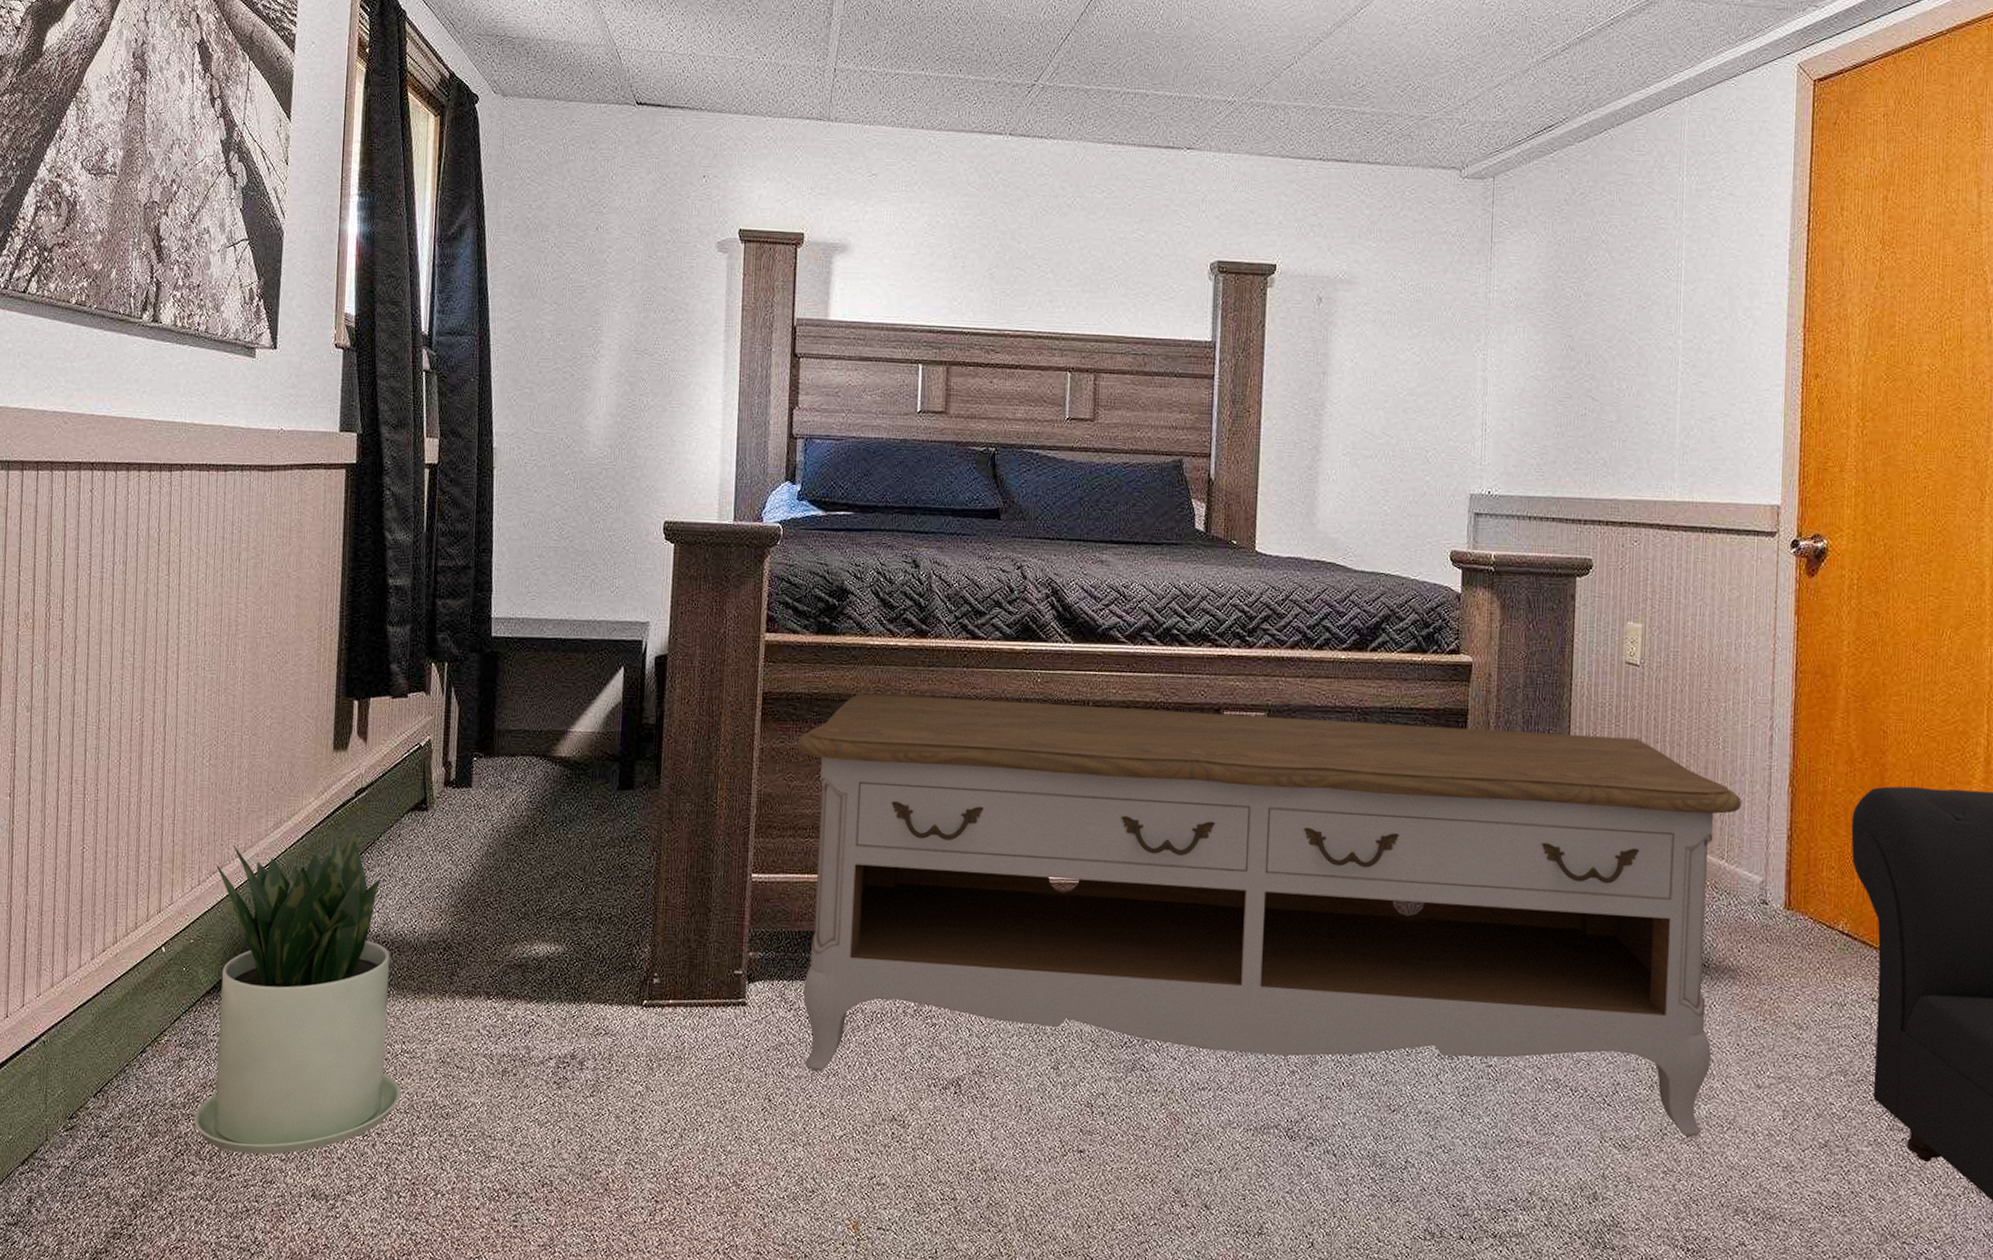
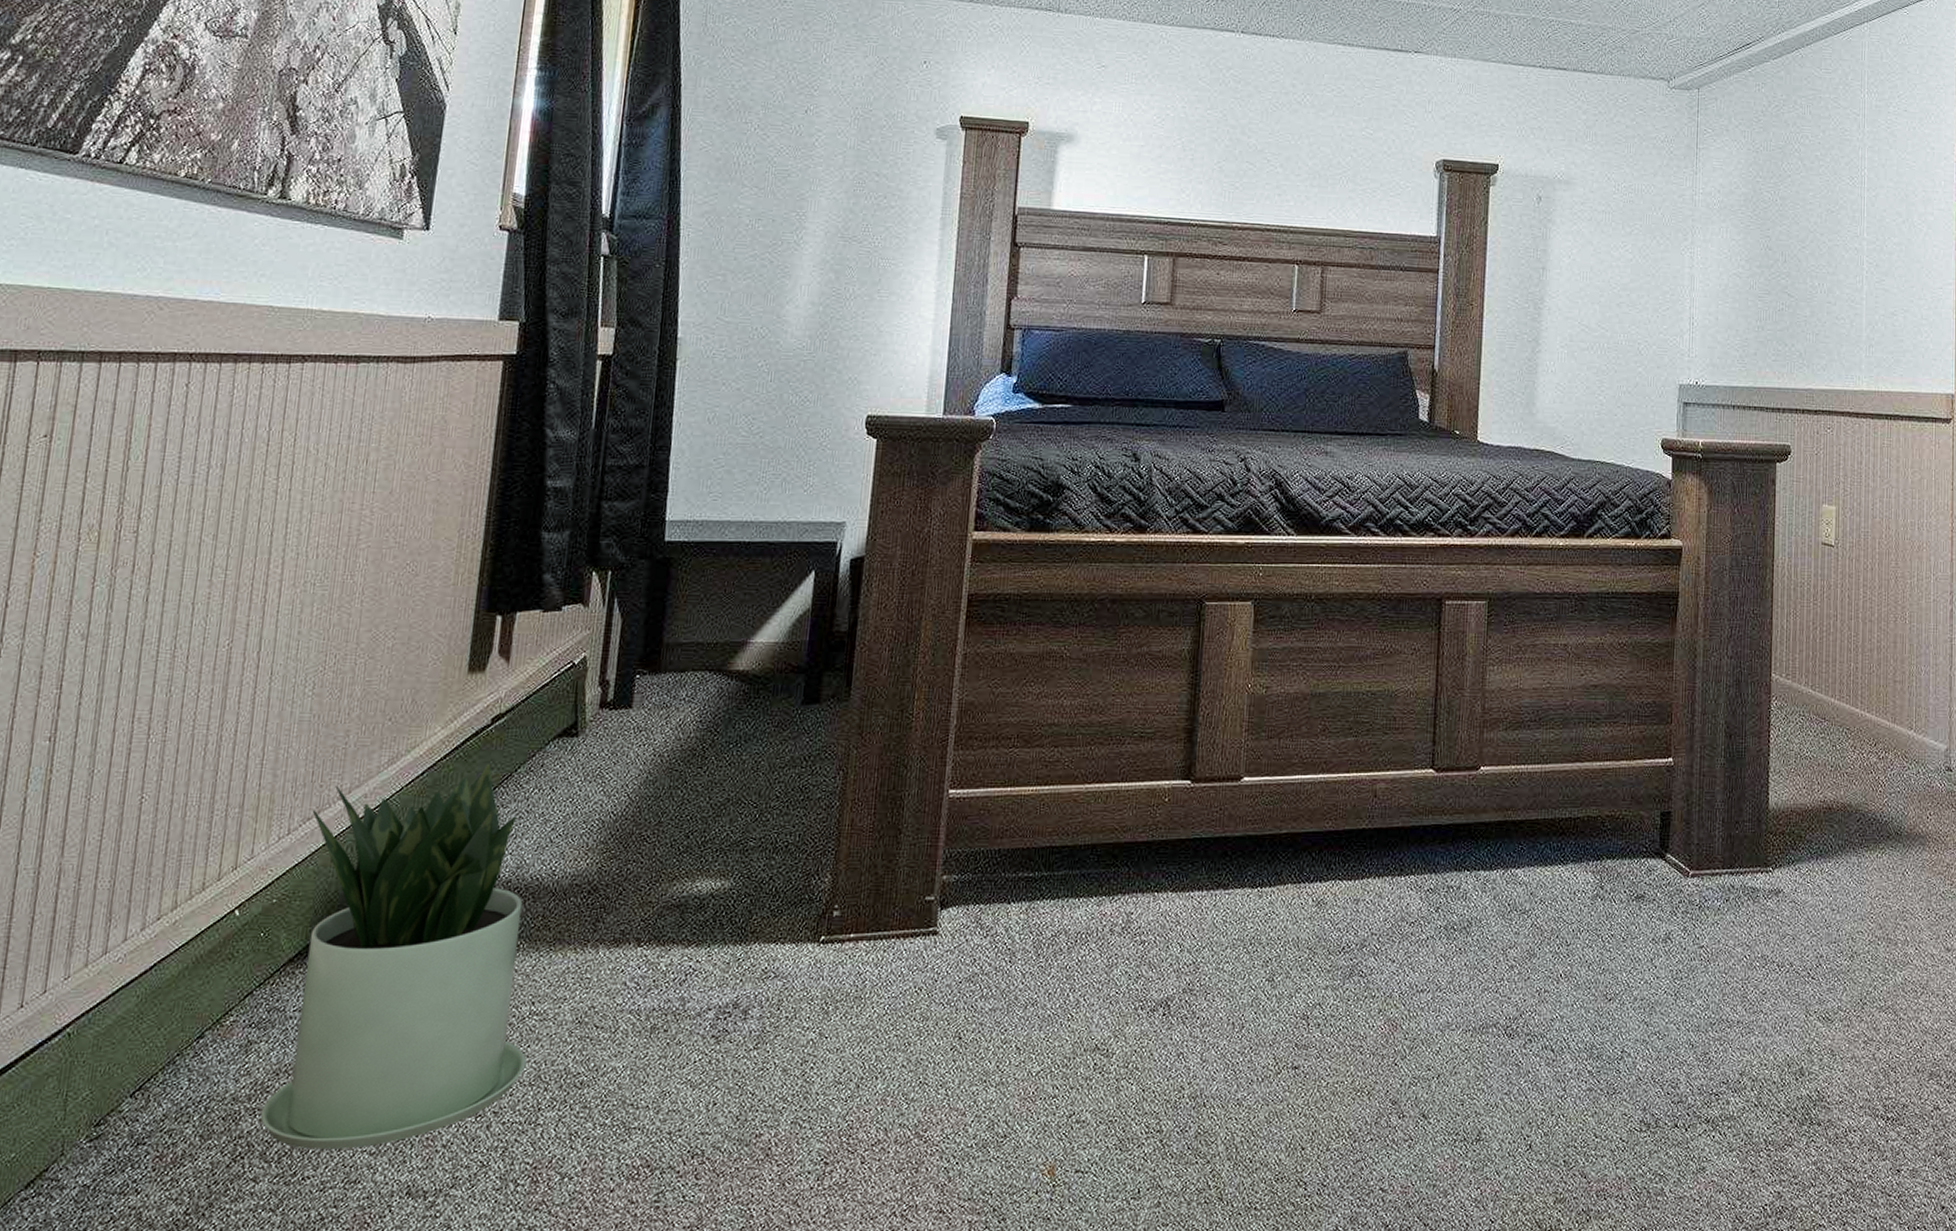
storage bench: present [796,693,1741,1137] -> none [1001,592,1927,1004]

